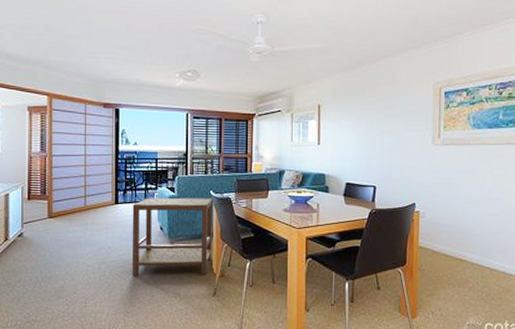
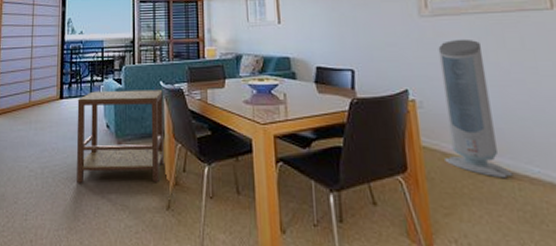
air purifier: none [434,164,480,270] -> present [438,39,513,179]

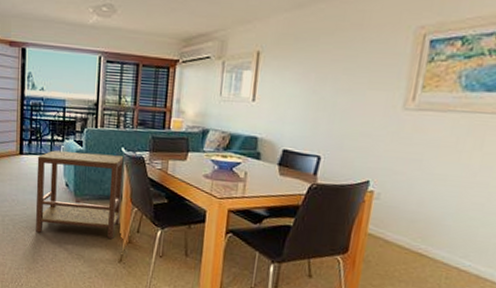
air purifier: present [438,39,513,179] -> none [385,136,457,268]

